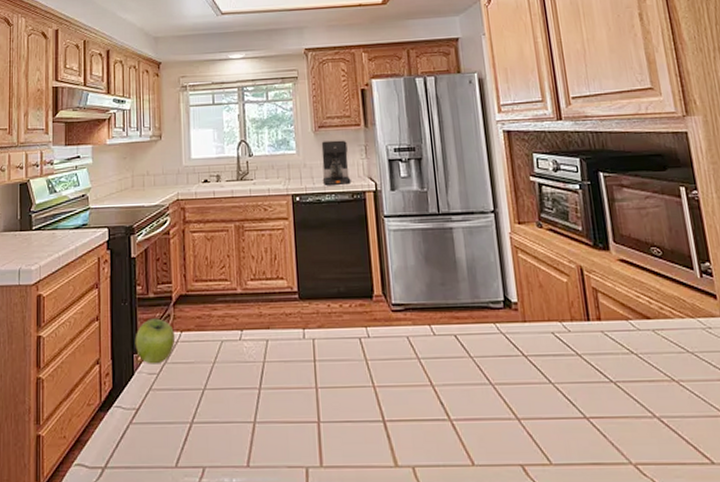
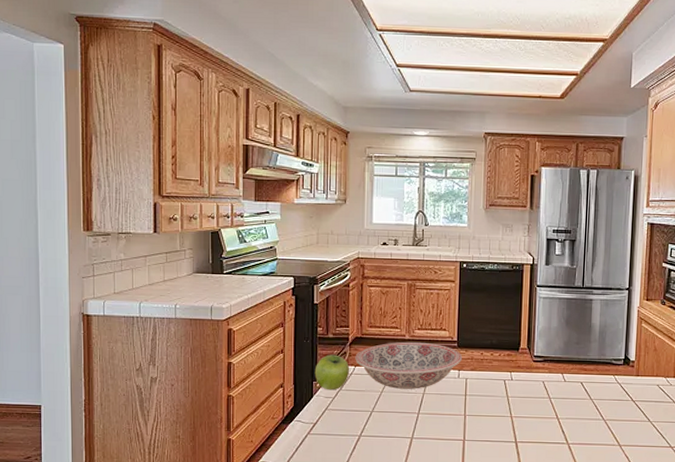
ceramic bowl: none [180,295,307,358] -> present [355,341,463,389]
coffee maker: present [321,140,351,186] -> none [488,218,513,258]

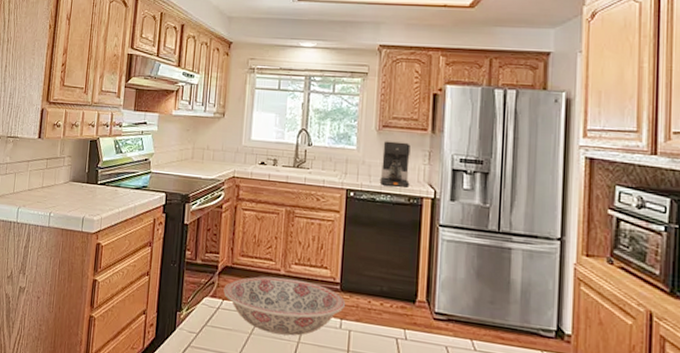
fruit: present [314,354,350,390] -> none [179,282,217,325]
coffee maker: none [488,218,513,258] -> present [379,141,411,189]

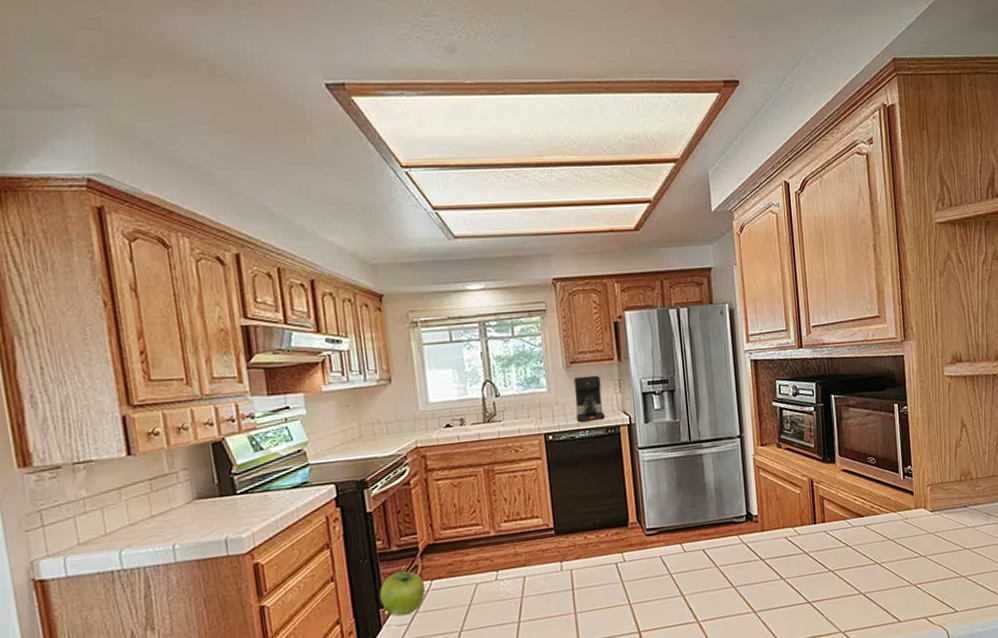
fruit: none [179,282,217,325] -> present [379,570,426,617]
ceramic bowl: present [223,276,346,336] -> none [429,535,563,598]

